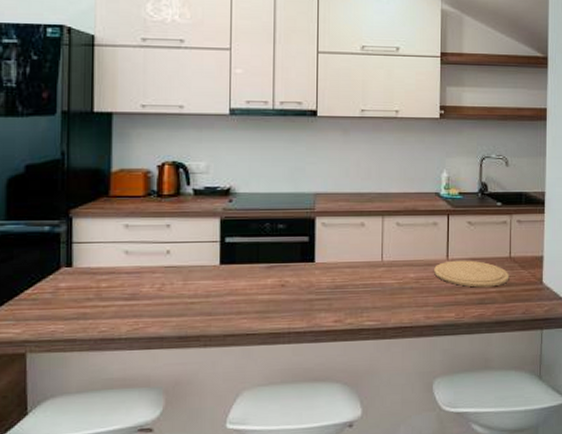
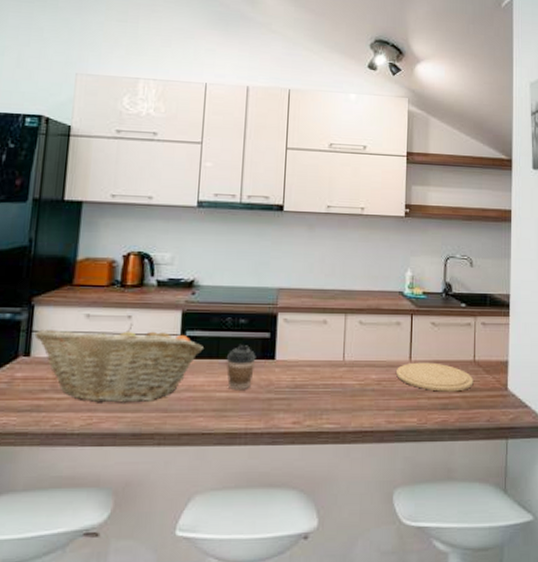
fruit basket: none [75,232,243,309] -> present [34,323,203,403]
coffee cup: none [266,249,296,293] -> present [226,345,256,391]

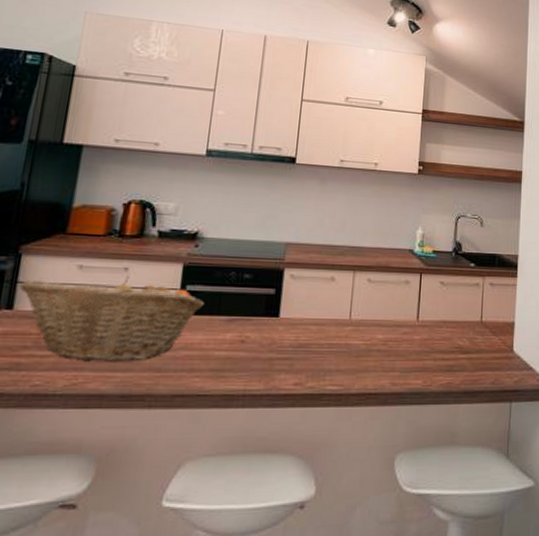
coffee cup: present [226,345,256,391] -> none [227,301,260,350]
plate: present [396,362,474,392] -> none [403,322,480,353]

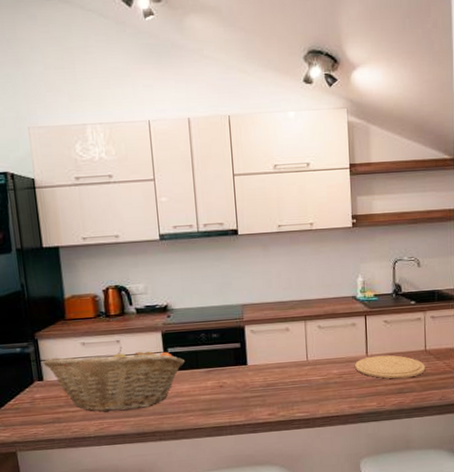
plate: none [403,322,480,353] -> present [355,355,426,379]

